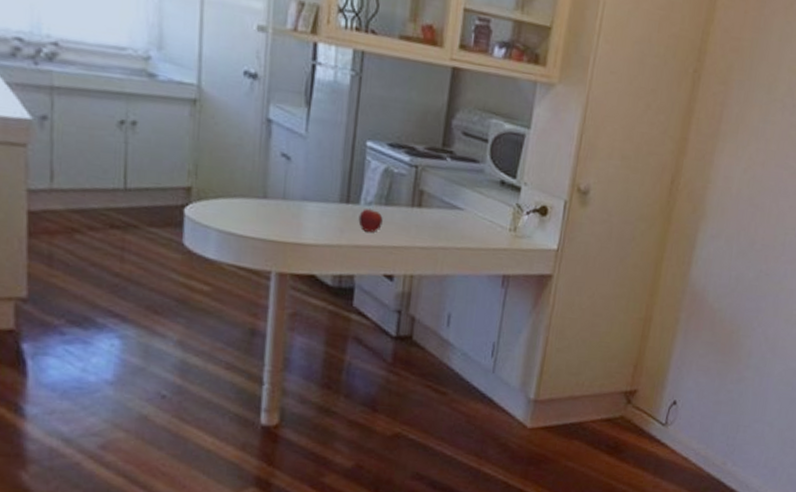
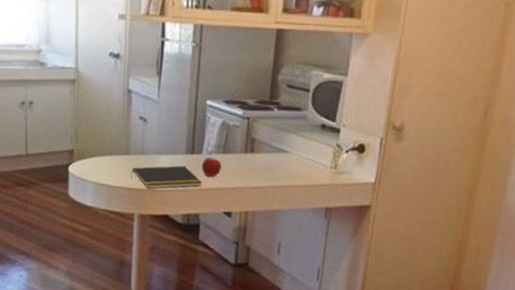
notepad: none [267,214,360,243] -> present [130,165,203,189]

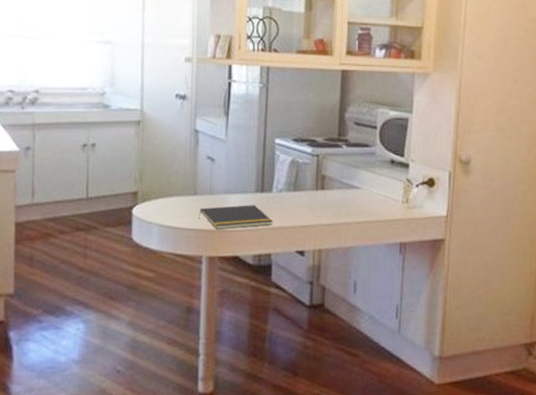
fruit: present [201,157,222,177] -> none [272,195,292,215]

